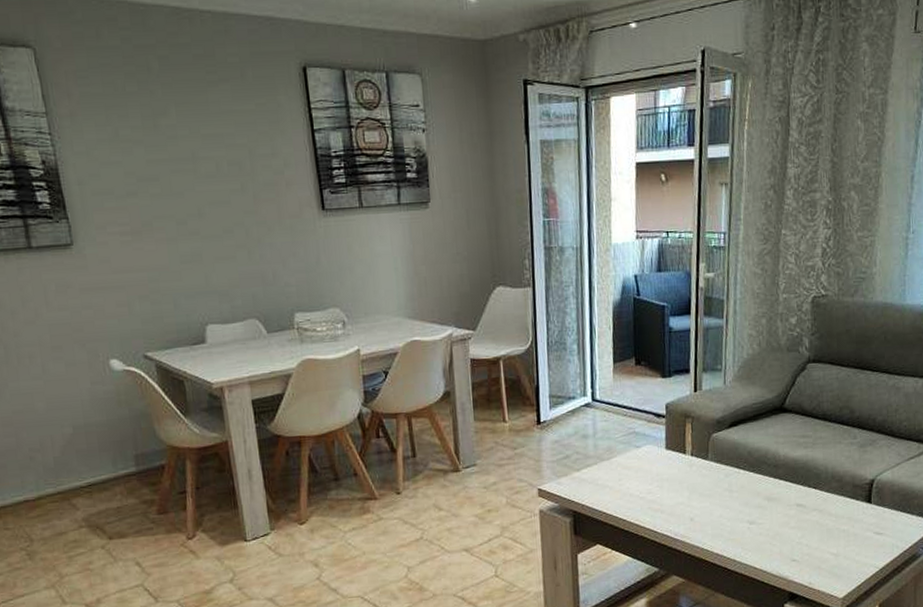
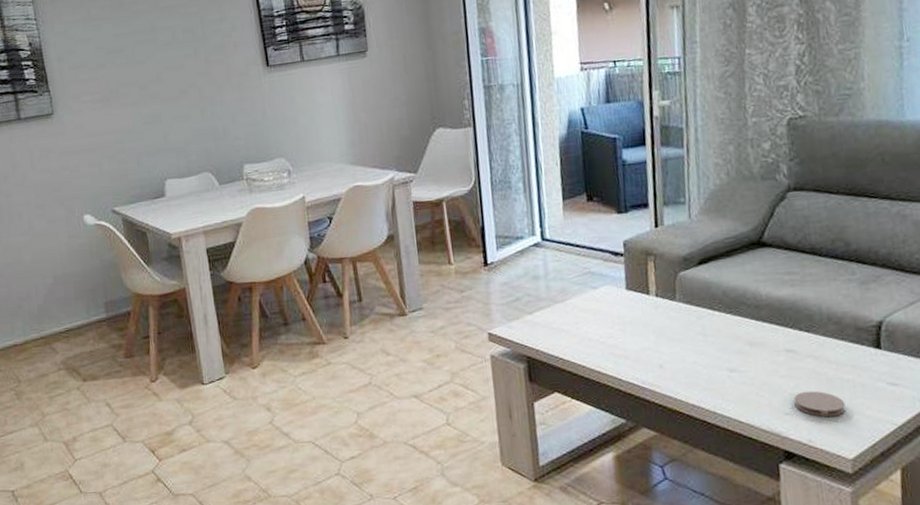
coaster: none [800,540,840,563] -> present [793,390,846,418]

